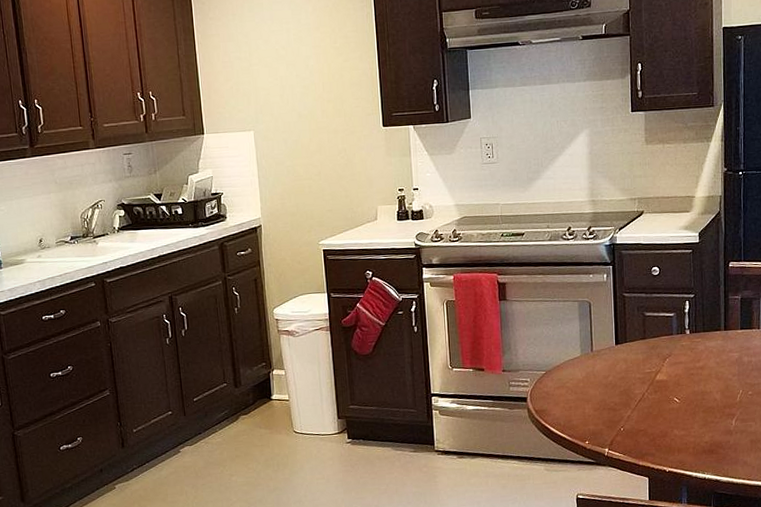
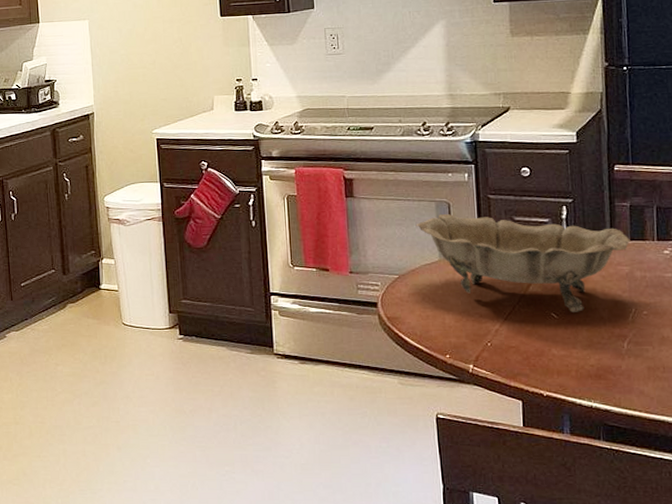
decorative bowl: none [561,312,740,396] -> present [415,213,630,312]

